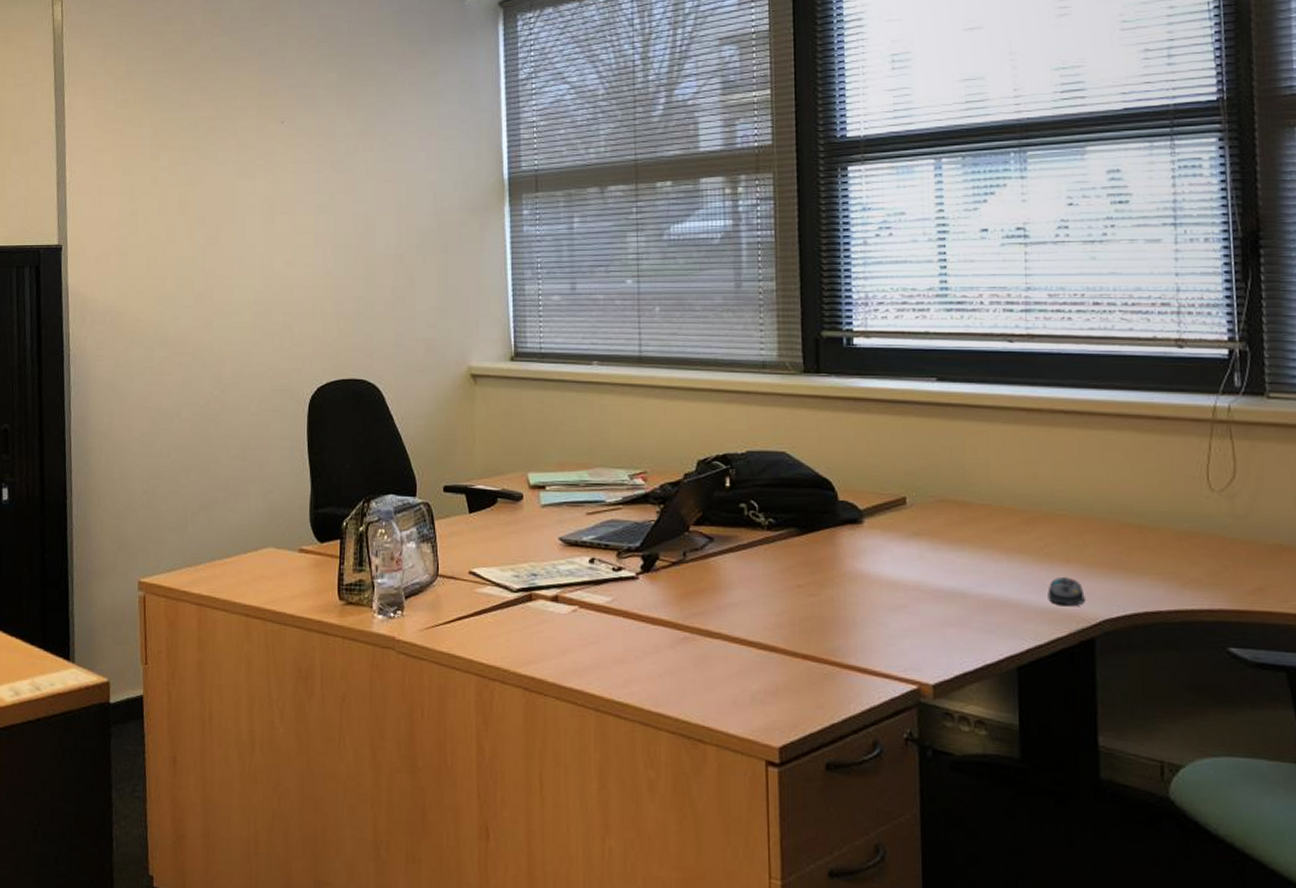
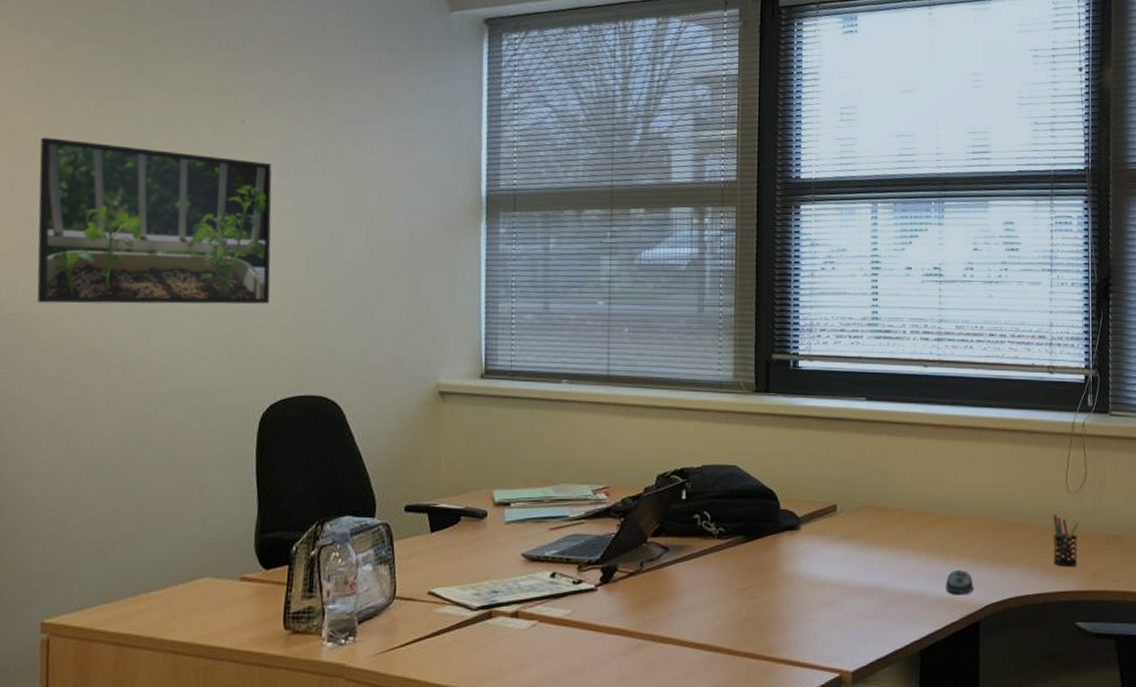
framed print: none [119,151,313,298] -> present [37,137,272,304]
pen holder: none [1191,516,1229,580] -> present [1054,514,1080,566]

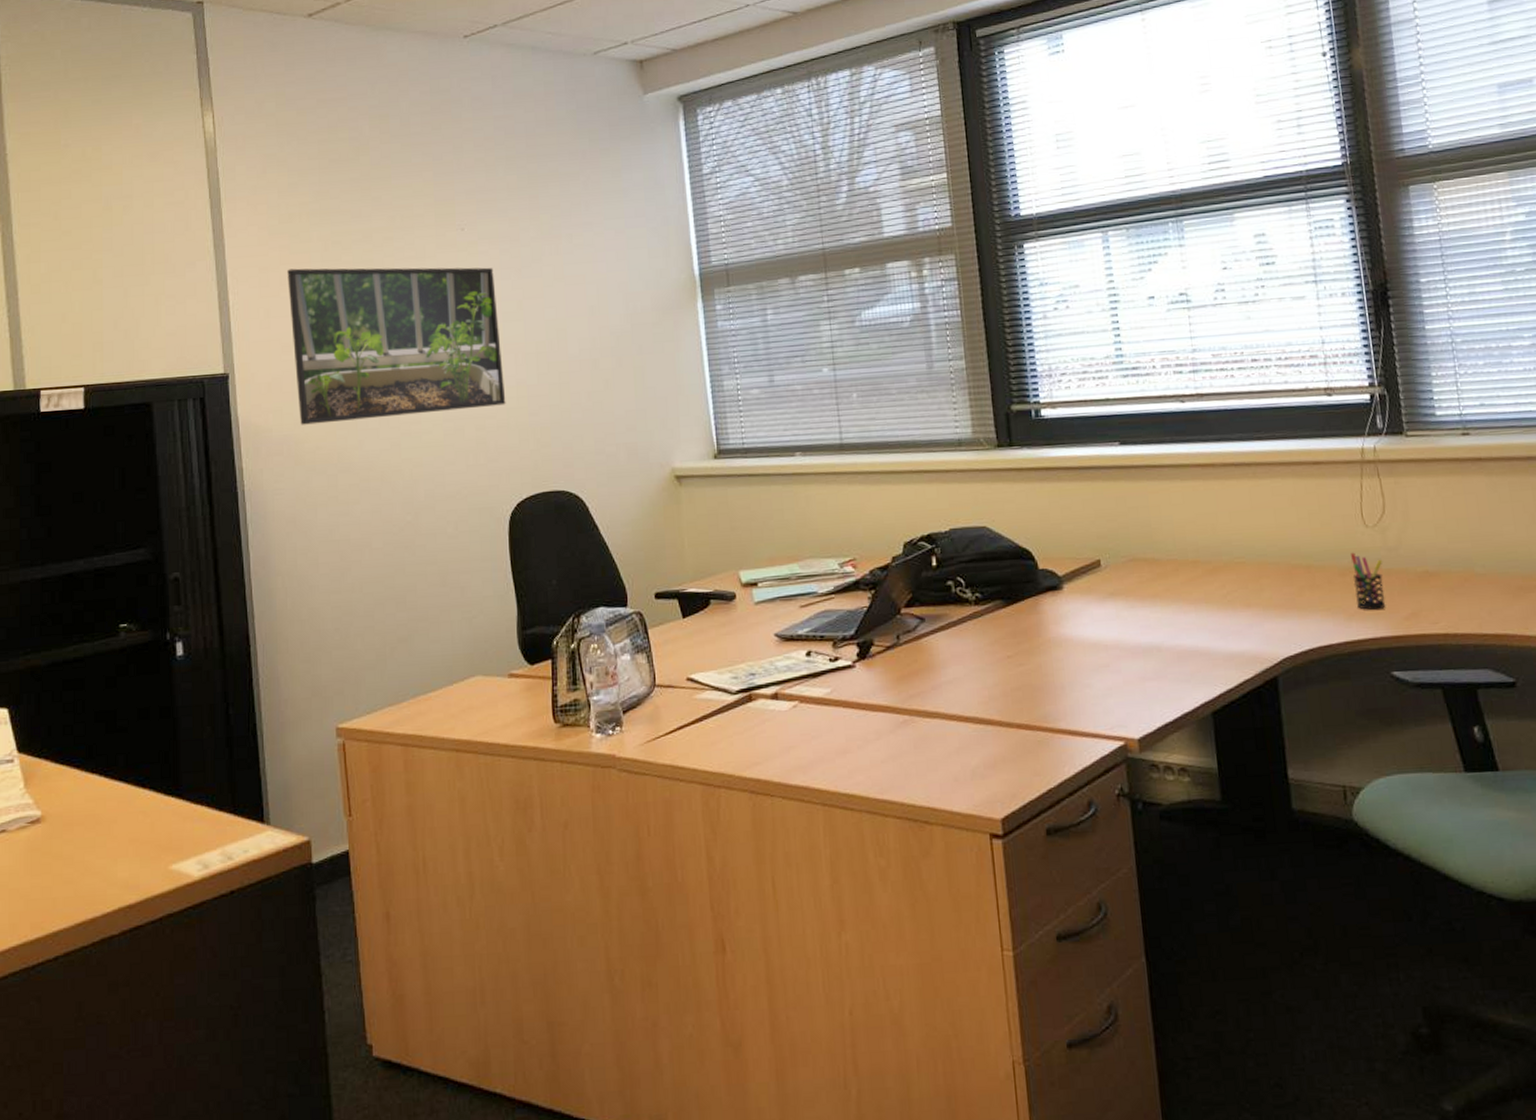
computer mouse: present [946,569,974,594] -> none [1233,621,1267,648]

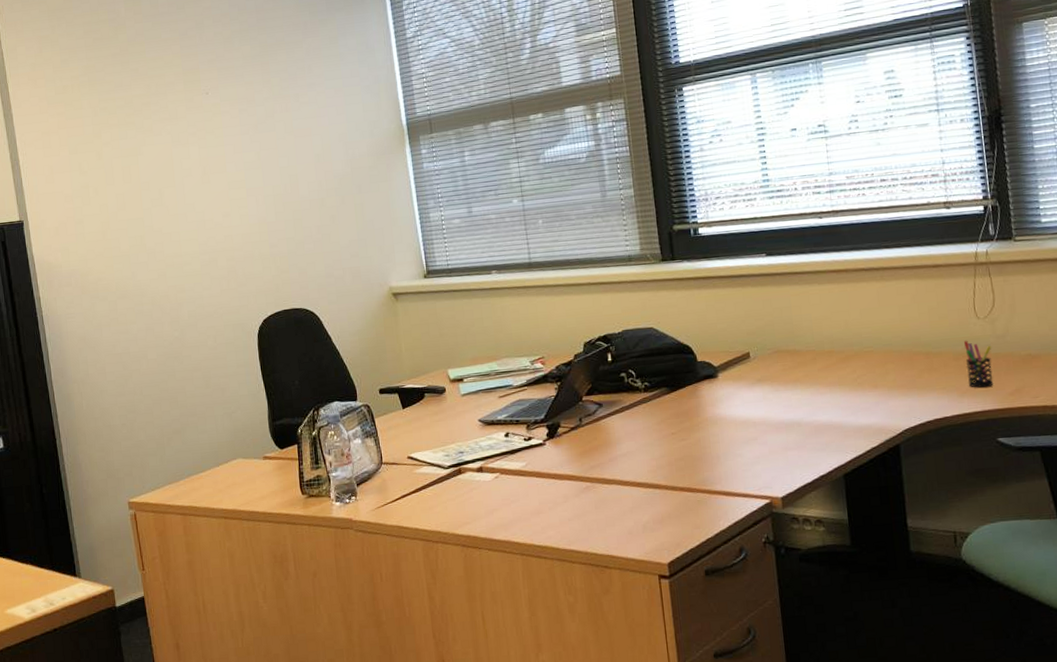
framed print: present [287,267,506,425] -> none [65,125,251,261]

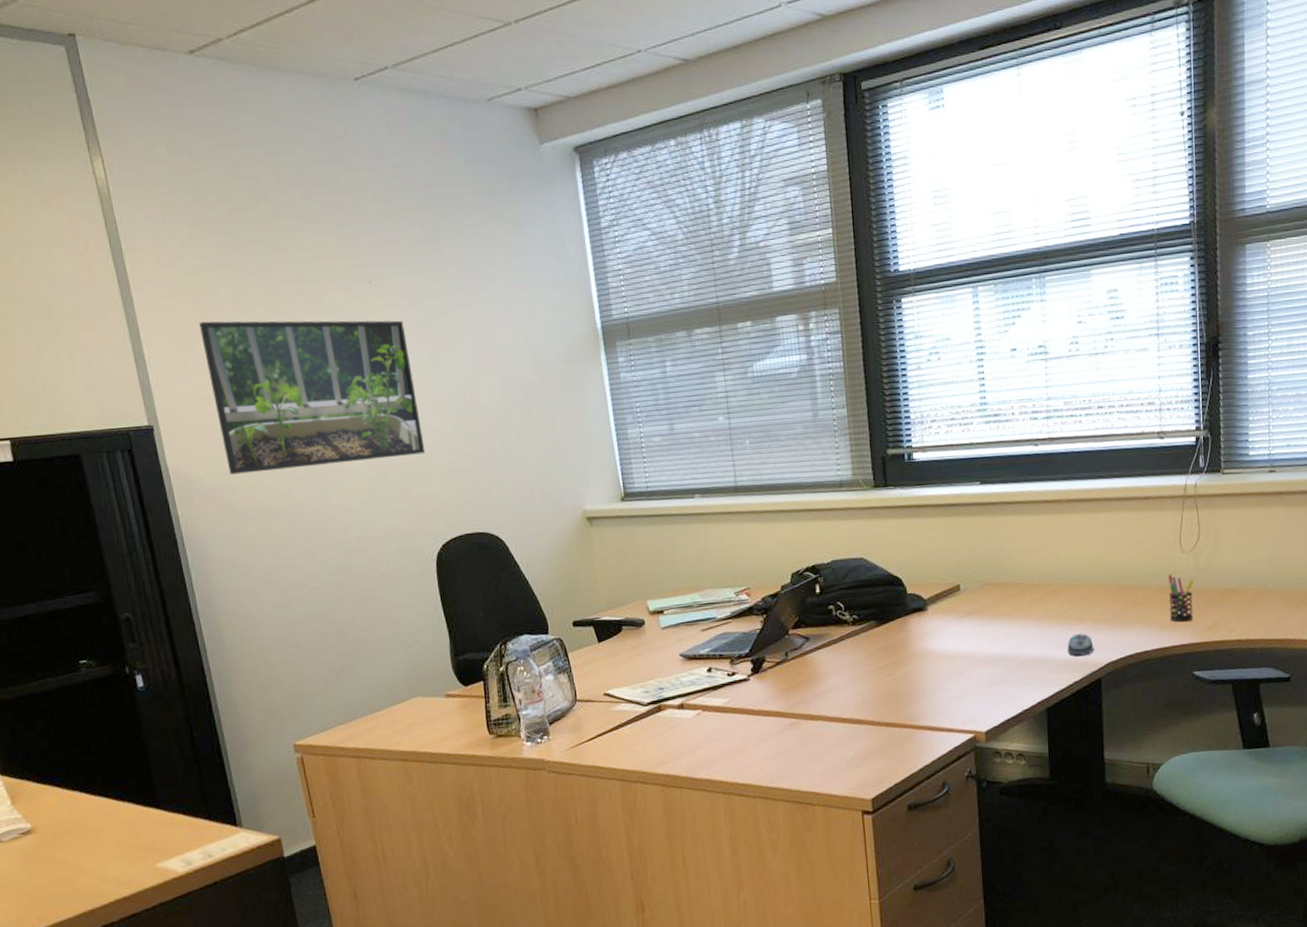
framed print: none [65,125,251,261] -> present [199,320,426,475]
computer mouse: none [862,399,891,422] -> present [1067,633,1094,656]

